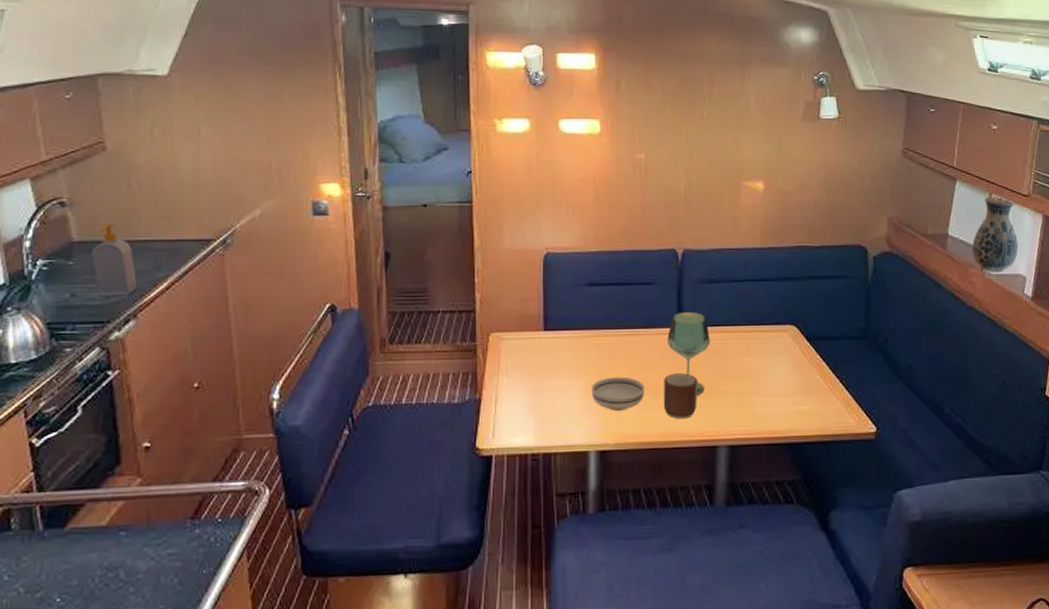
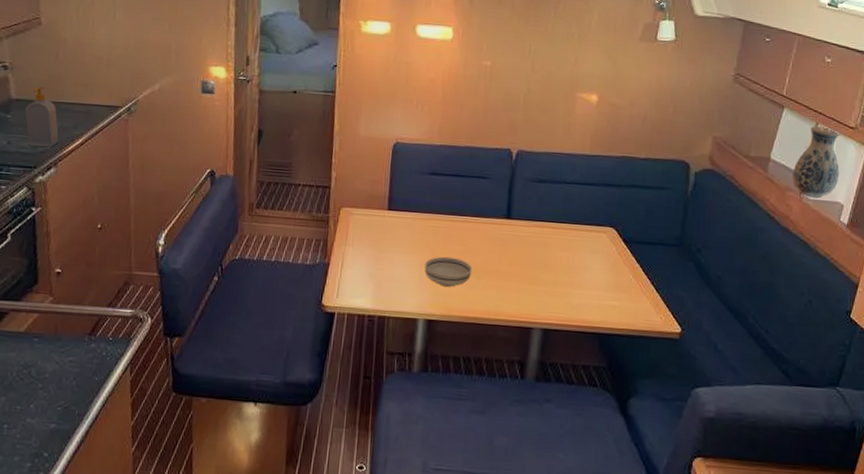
mug: present [663,373,698,419] -> none [487,259,520,301]
wine glass: present [667,312,711,395] -> none [496,206,536,281]

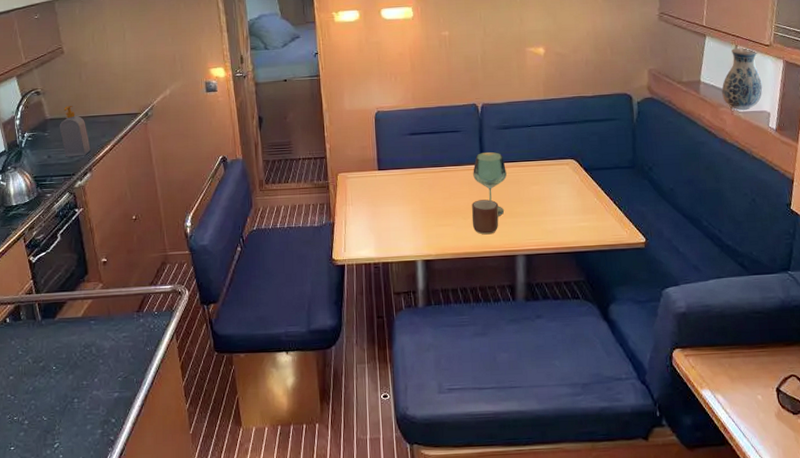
bowl: present [424,256,473,287] -> none [416,203,458,230]
mug: none [487,259,520,301] -> present [471,199,499,235]
wine glass: none [496,206,536,281] -> present [473,152,508,216]

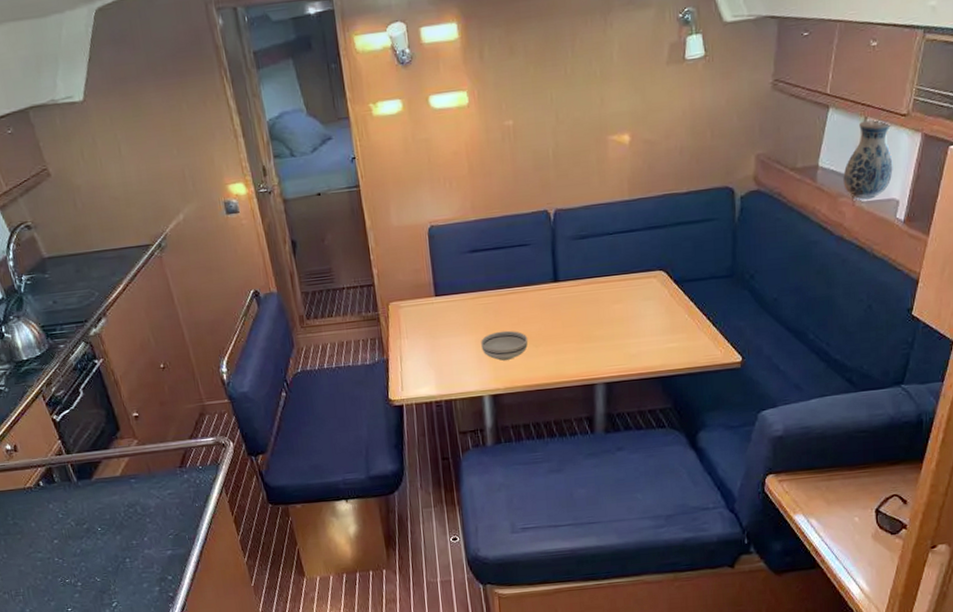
soap bottle: present [59,106,91,157] -> none [60,240,101,302]
bowl: none [416,203,458,230] -> present [481,330,528,361]
mug: present [471,199,499,235] -> none [544,323,576,364]
wine glass: present [473,152,508,216] -> none [545,267,585,341]

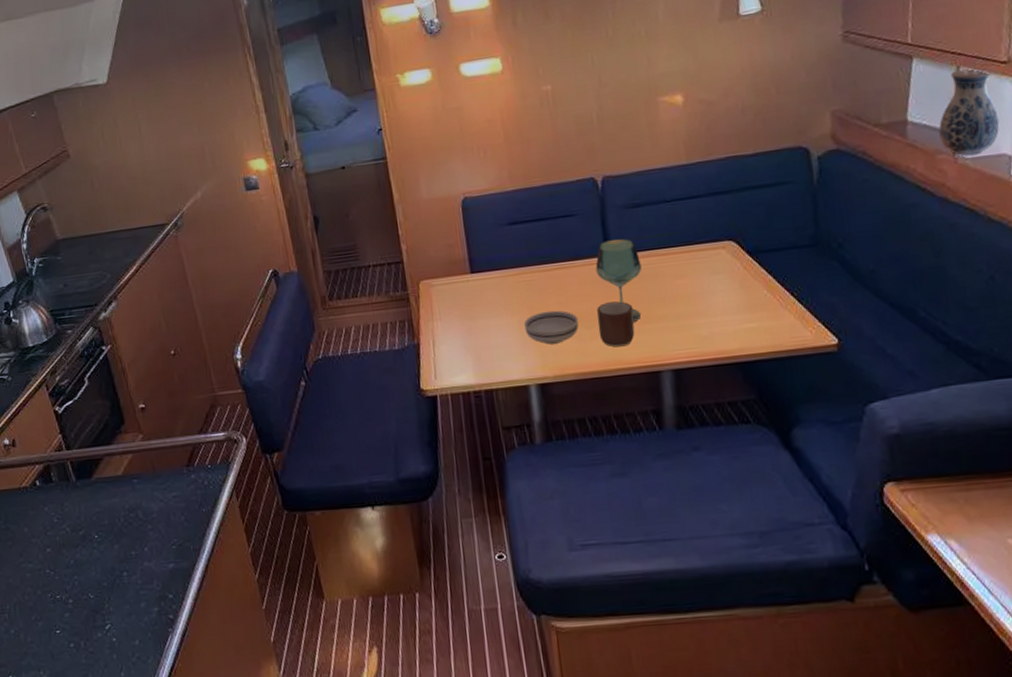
mug: none [544,323,576,364] -> present [597,301,635,348]
wine glass: none [545,267,585,341] -> present [595,239,643,322]

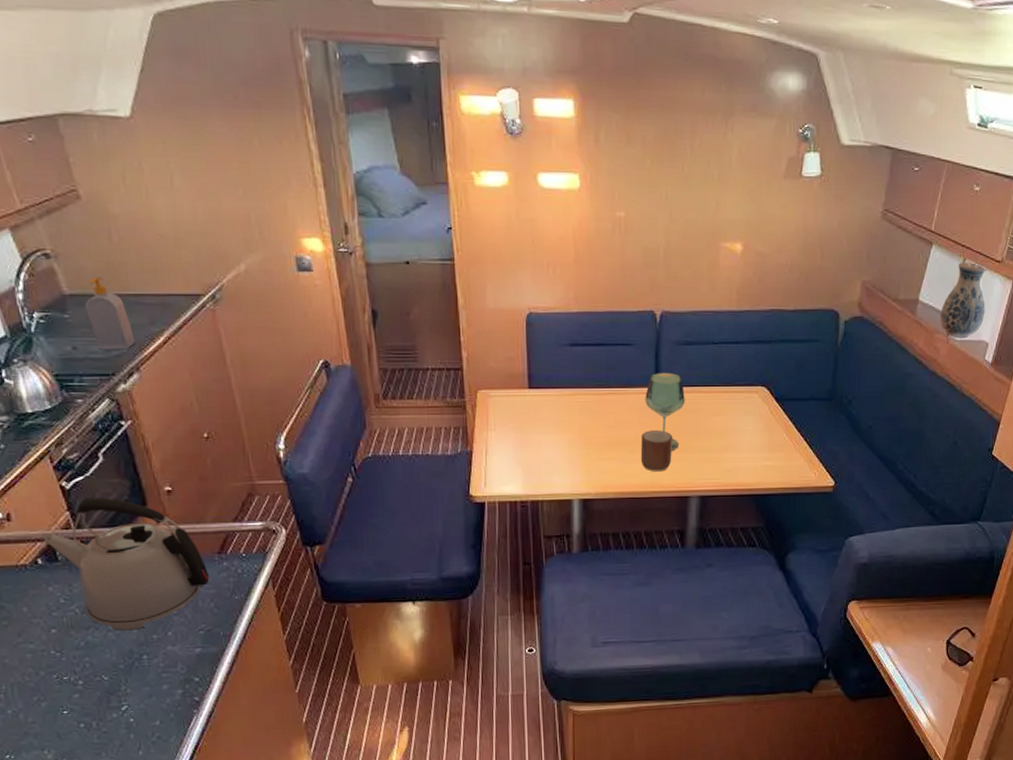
kettle: none [41,418,180,548] -> present [43,497,210,631]
soap bottle: none [73,221,113,284] -> present [85,278,135,350]
bowl: present [524,310,579,345] -> none [574,432,624,464]

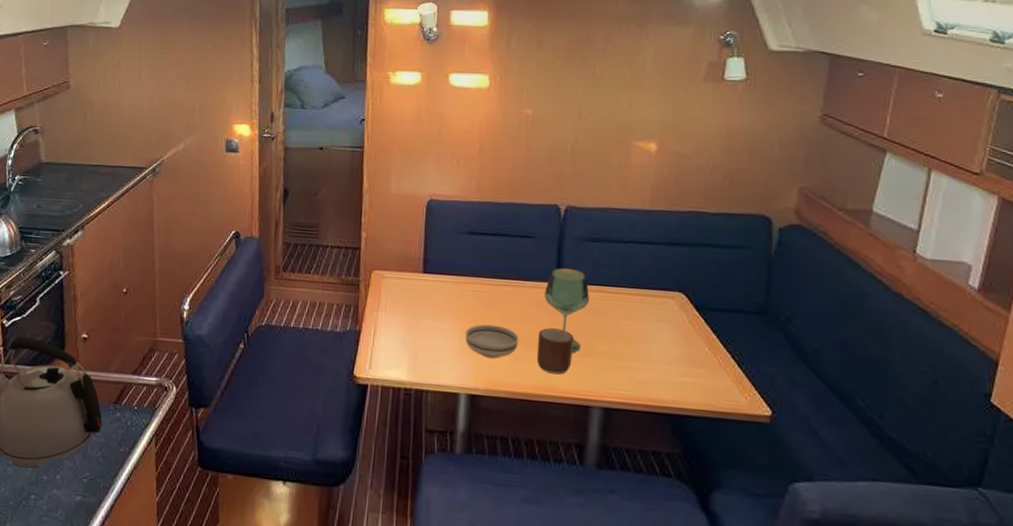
soap bottle: present [85,278,135,350] -> none [54,150,86,211]
bowl: none [574,432,624,464] -> present [465,324,519,358]
vase: present [940,262,987,339] -> none [902,172,962,258]

